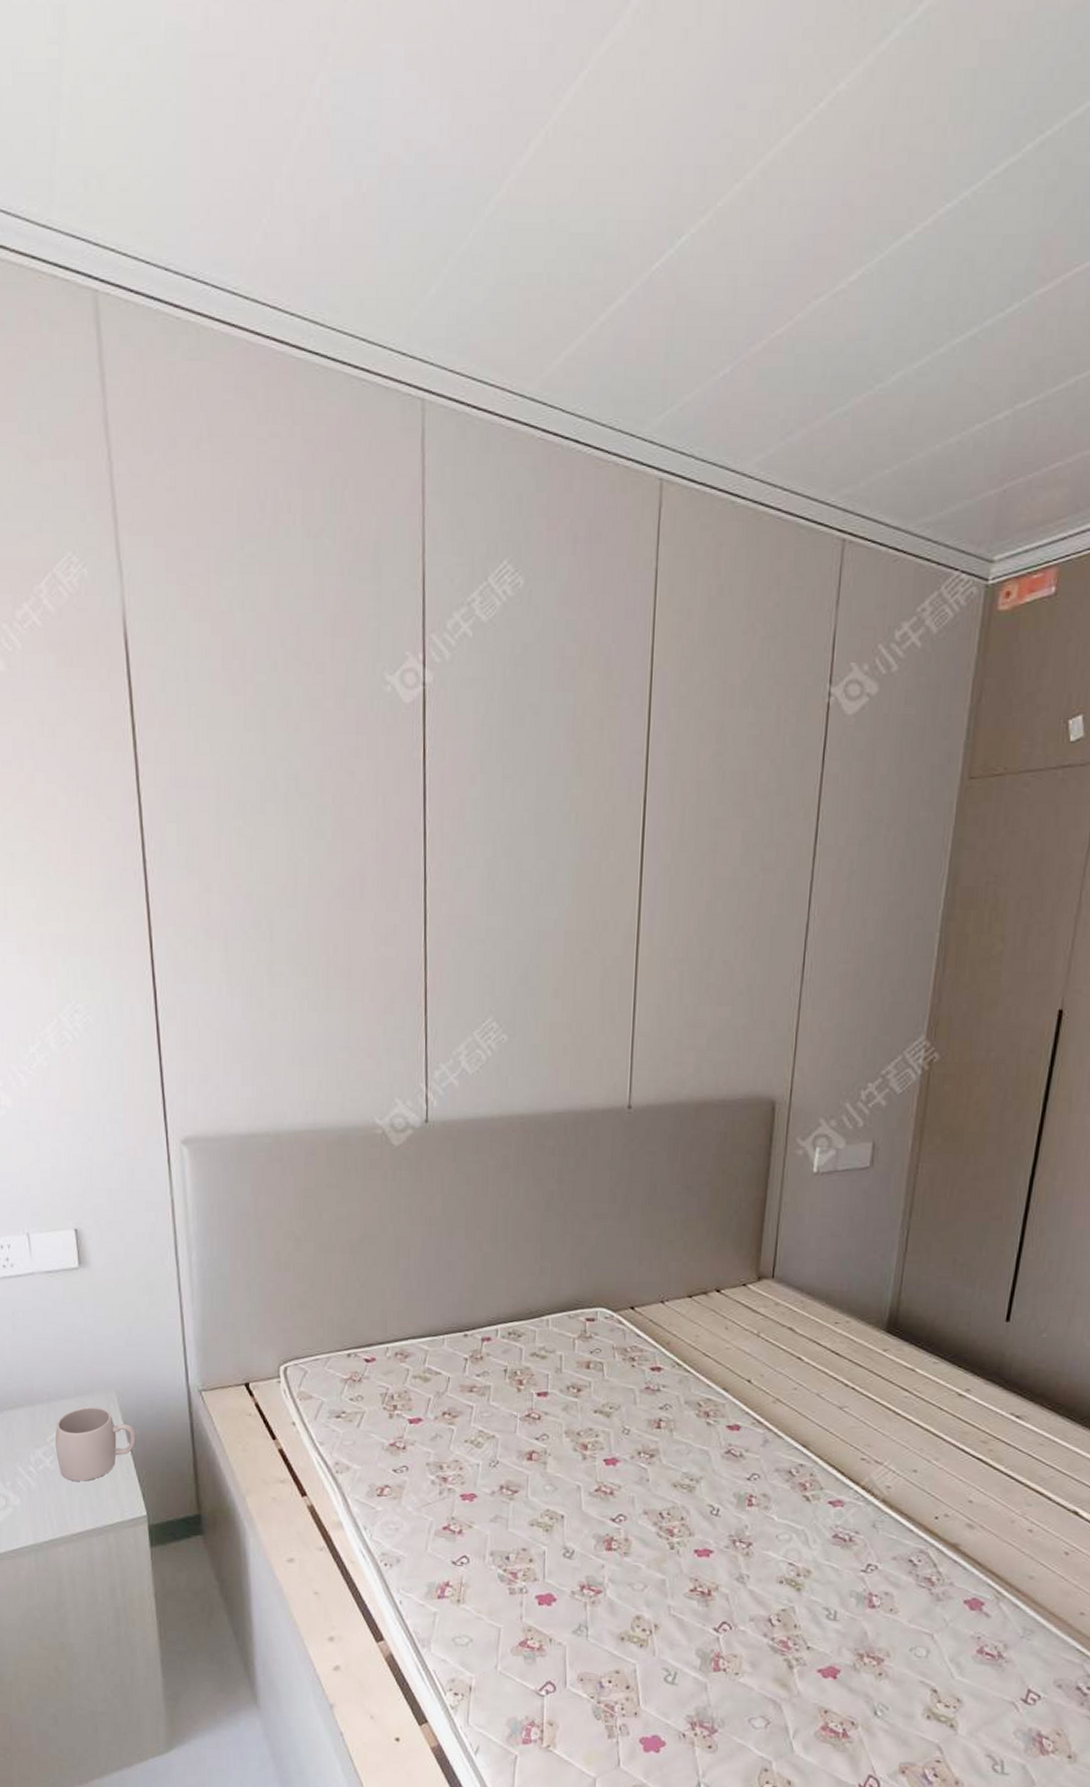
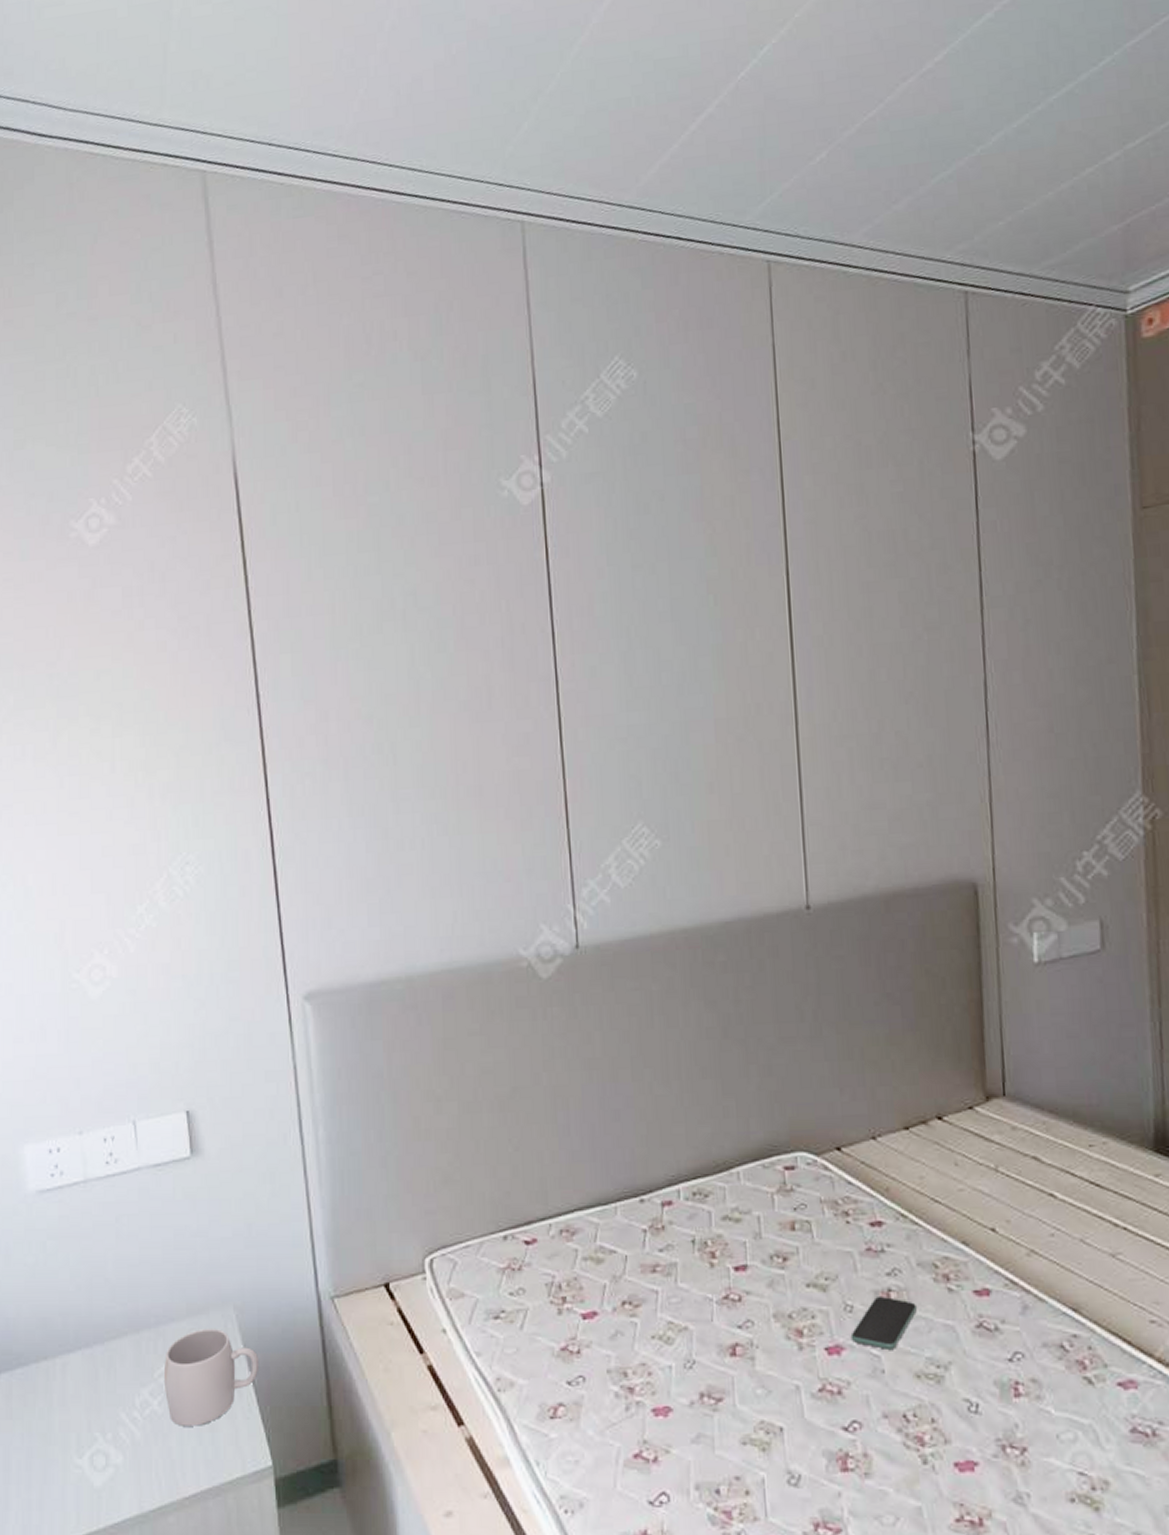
smartphone: none [625,1425,680,1465] -> present [850,1297,917,1349]

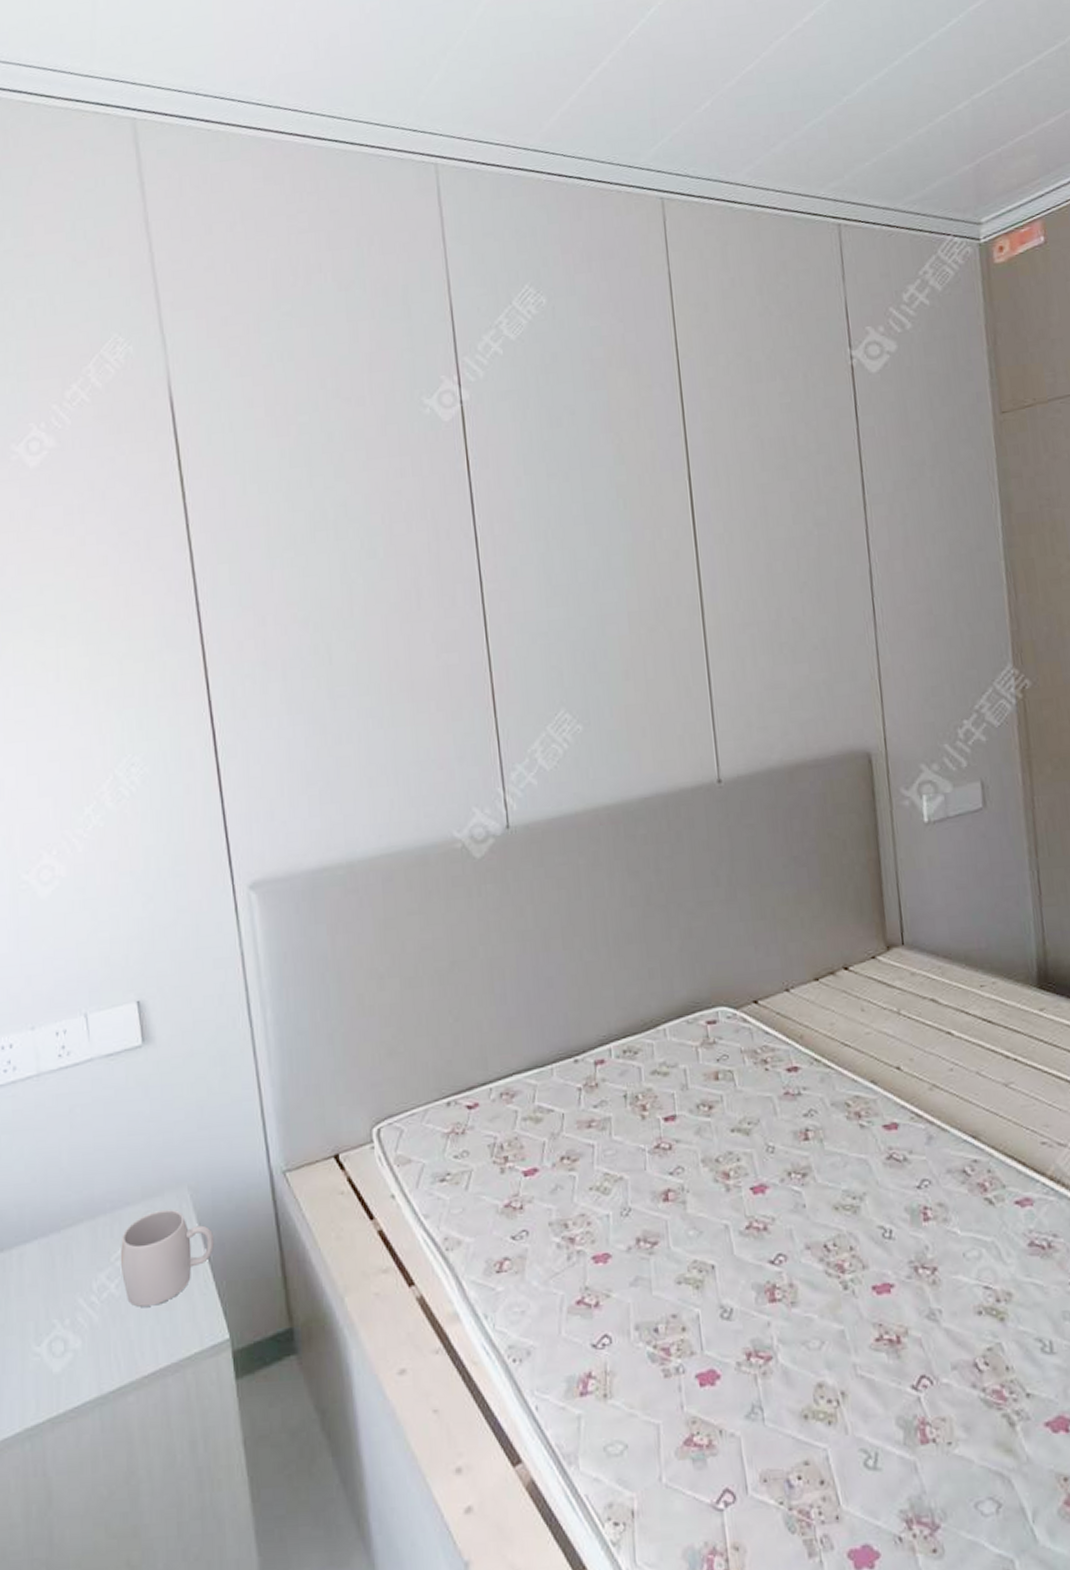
smartphone: present [850,1297,917,1349] -> none [773,1136,833,1185]

